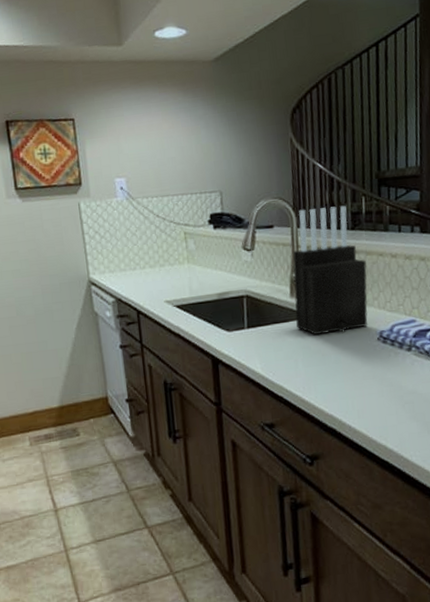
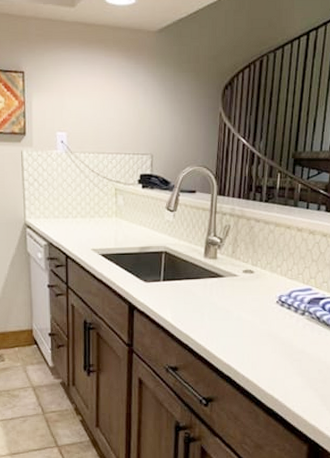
knife block: present [292,205,368,335] -> none [206,179,274,293]

